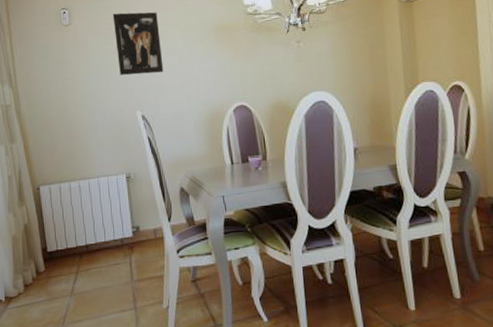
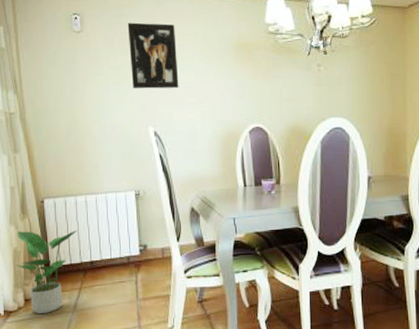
potted plant: none [15,215,73,299] -> present [15,231,78,313]

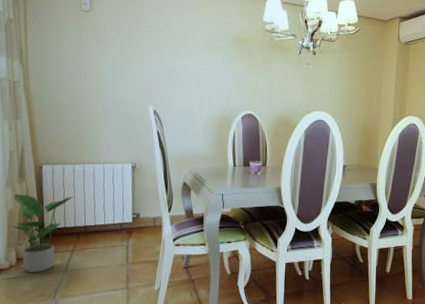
wall art: present [127,22,179,89] -> none [135,8,180,72]

